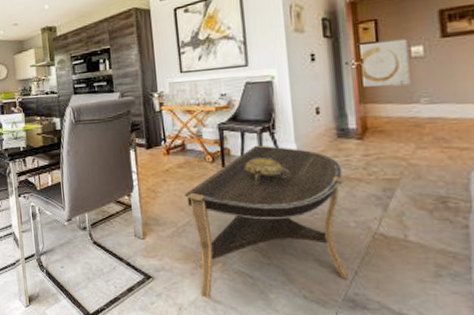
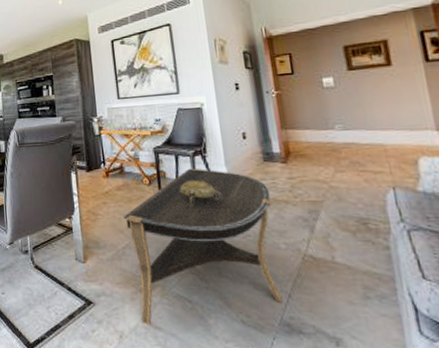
wall art: present [360,38,410,87] -> none [278,71,325,115]

